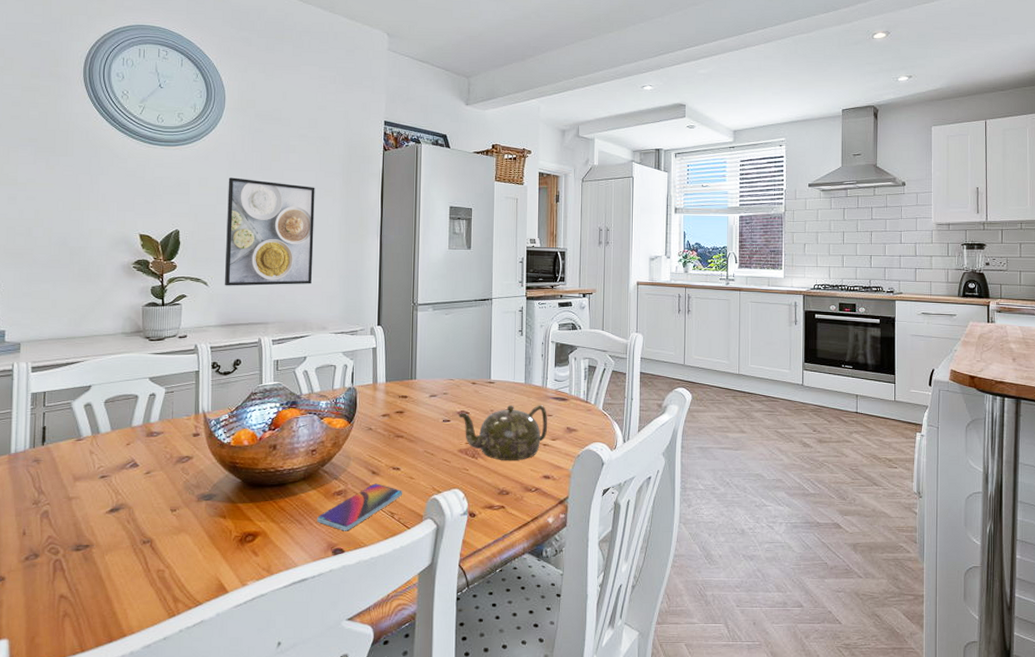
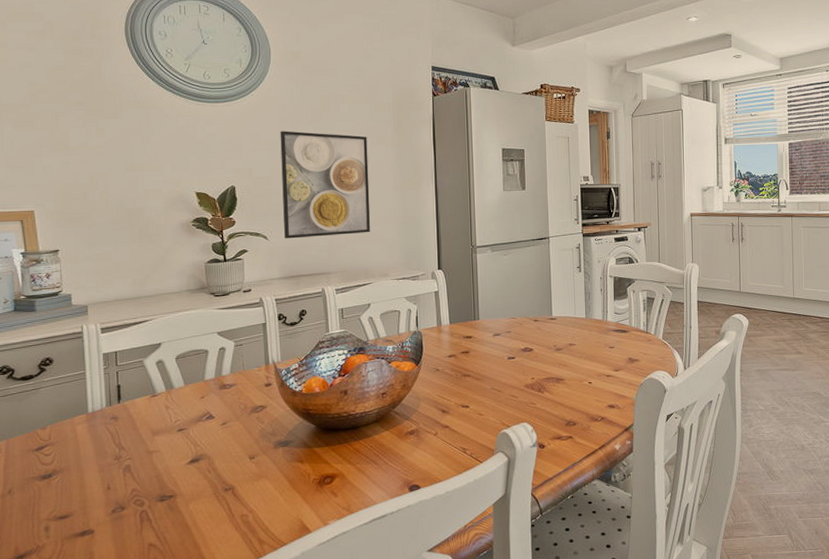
smartphone: present [317,483,403,531] -> none [392,421,474,469]
teapot: present [459,404,548,460] -> none [523,338,610,393]

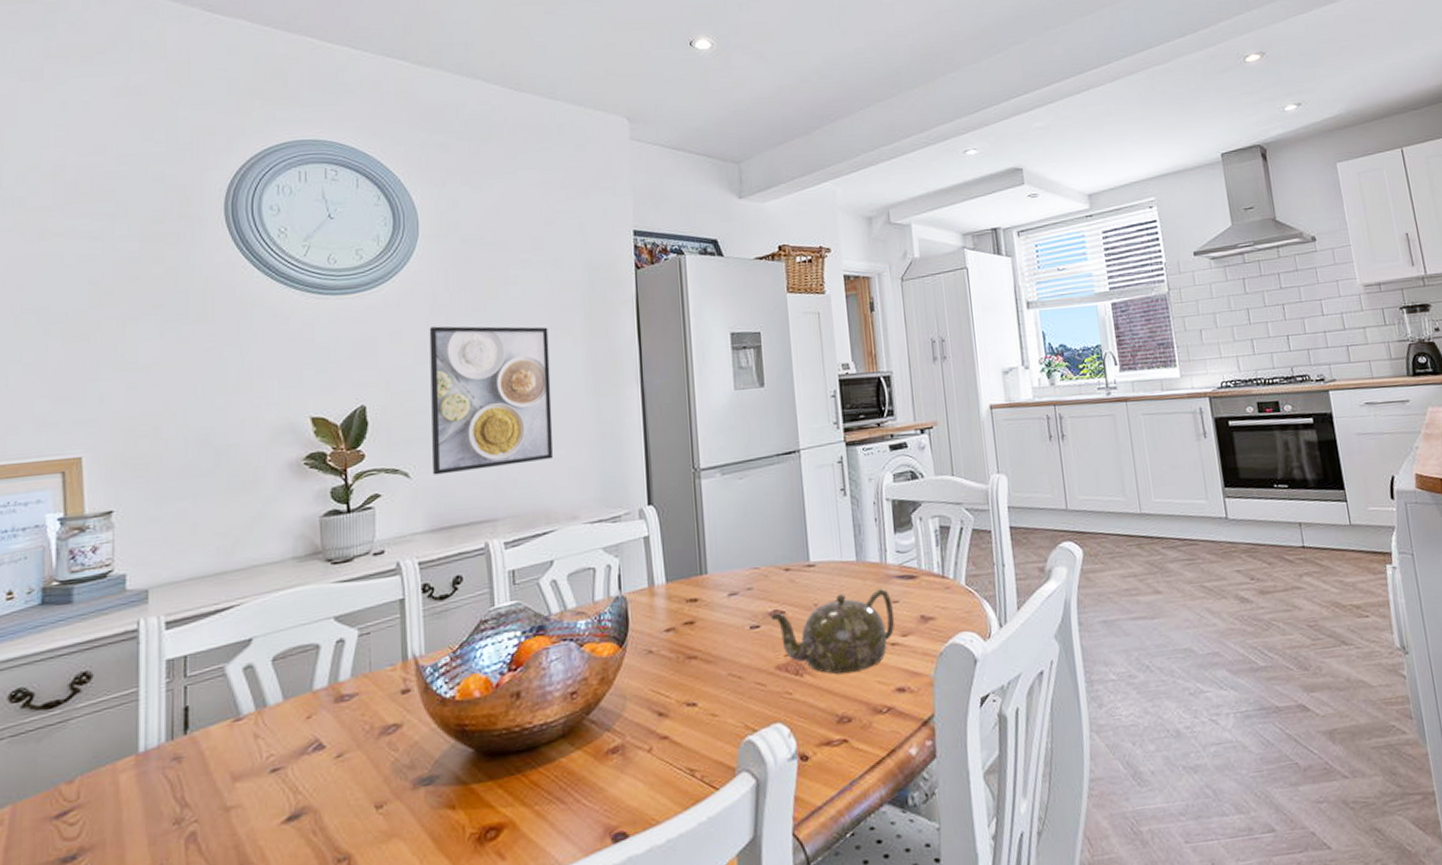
teapot: none [523,338,610,393] -> present [771,588,895,674]

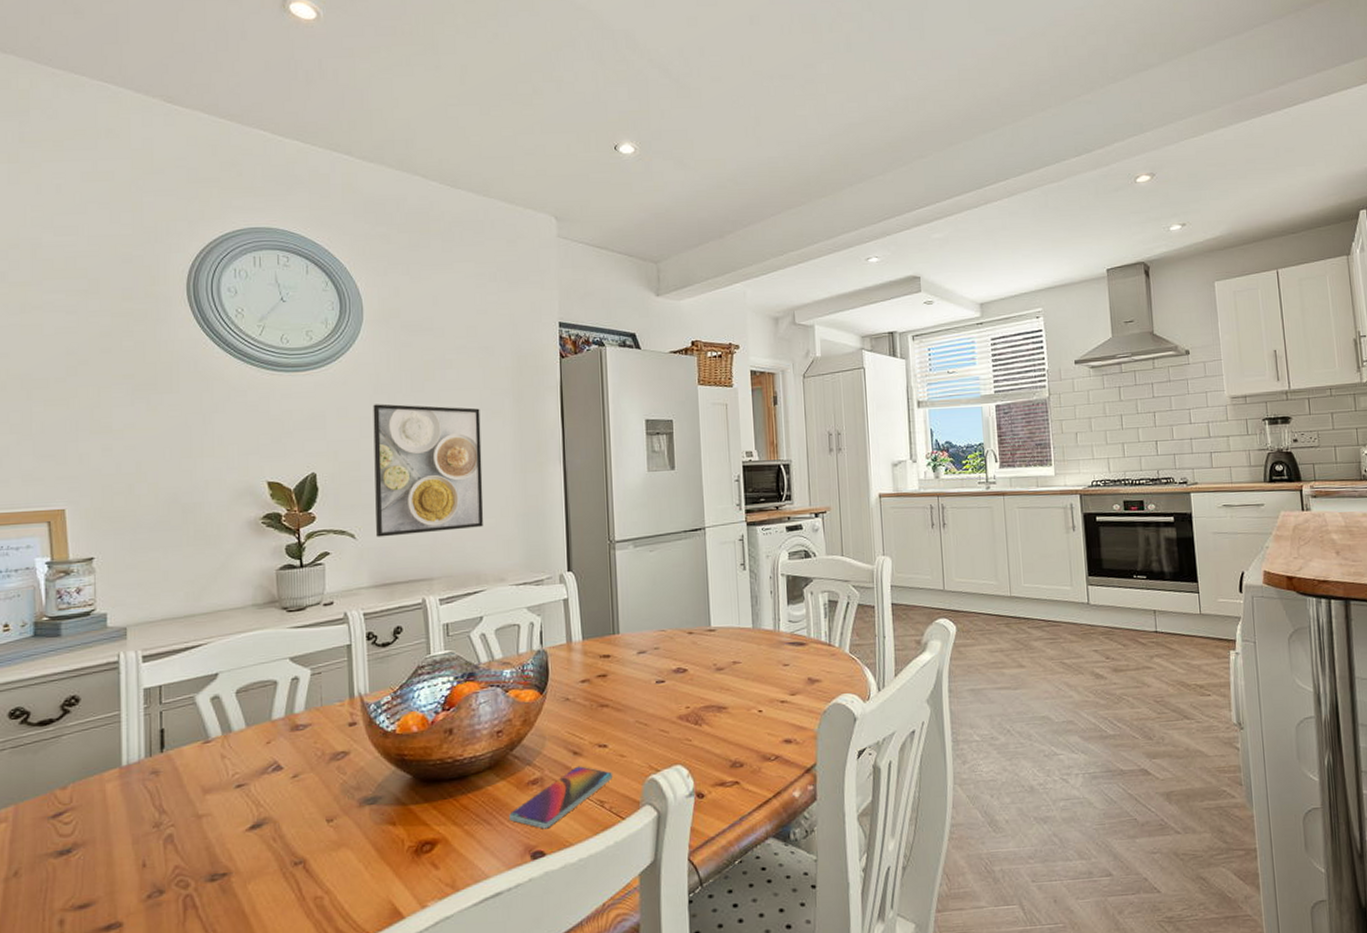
smartphone: none [586,729,704,806] -> present [509,766,613,829]
teapot: present [771,588,895,674] -> none [674,653,785,725]

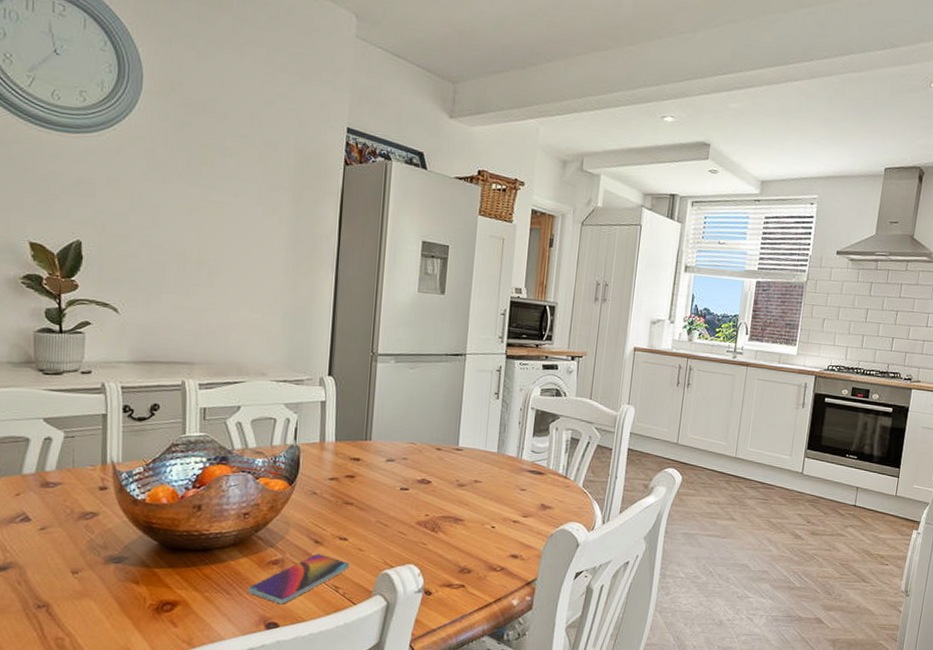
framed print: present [373,404,484,537] -> none [139,180,257,321]

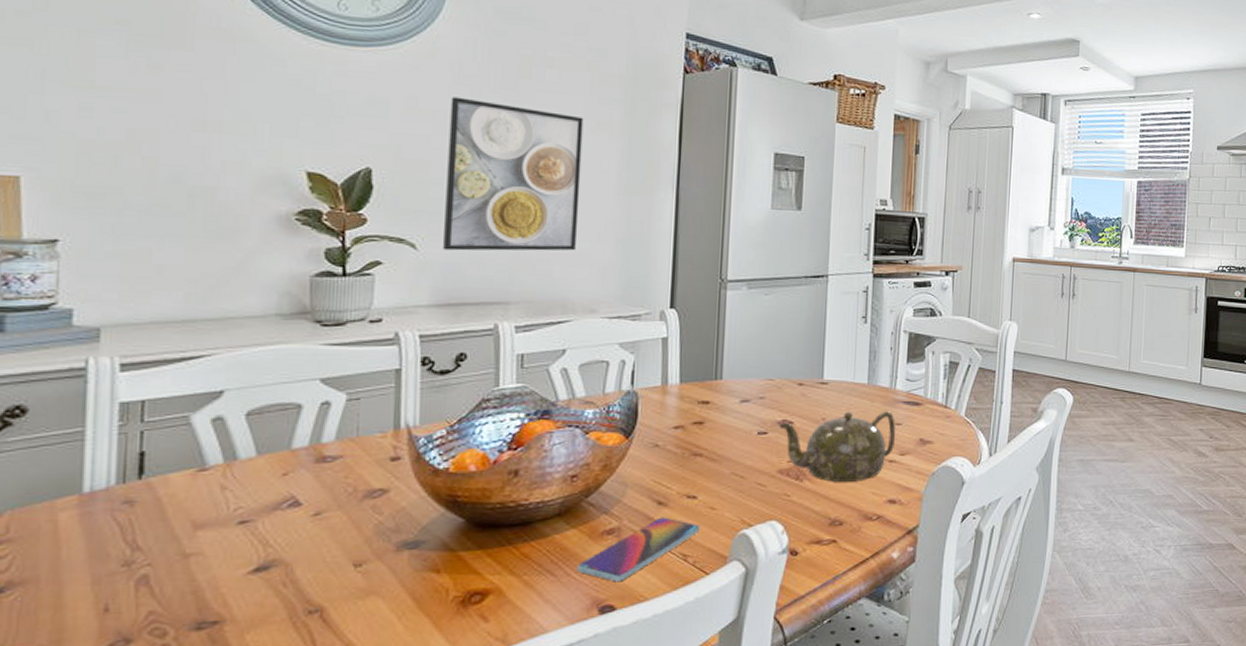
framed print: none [139,180,257,321] -> present [442,97,584,251]
teapot: none [419,475,521,537] -> present [779,411,896,482]

